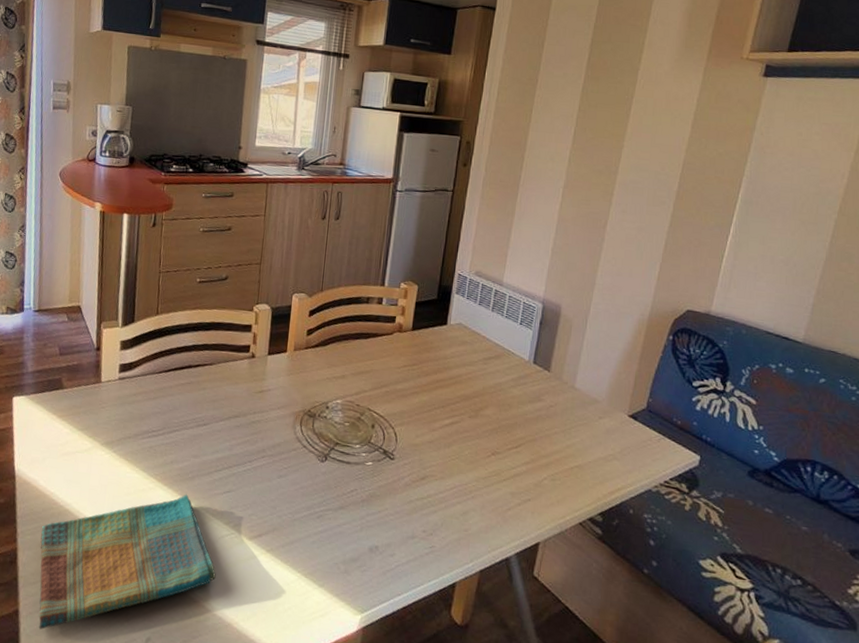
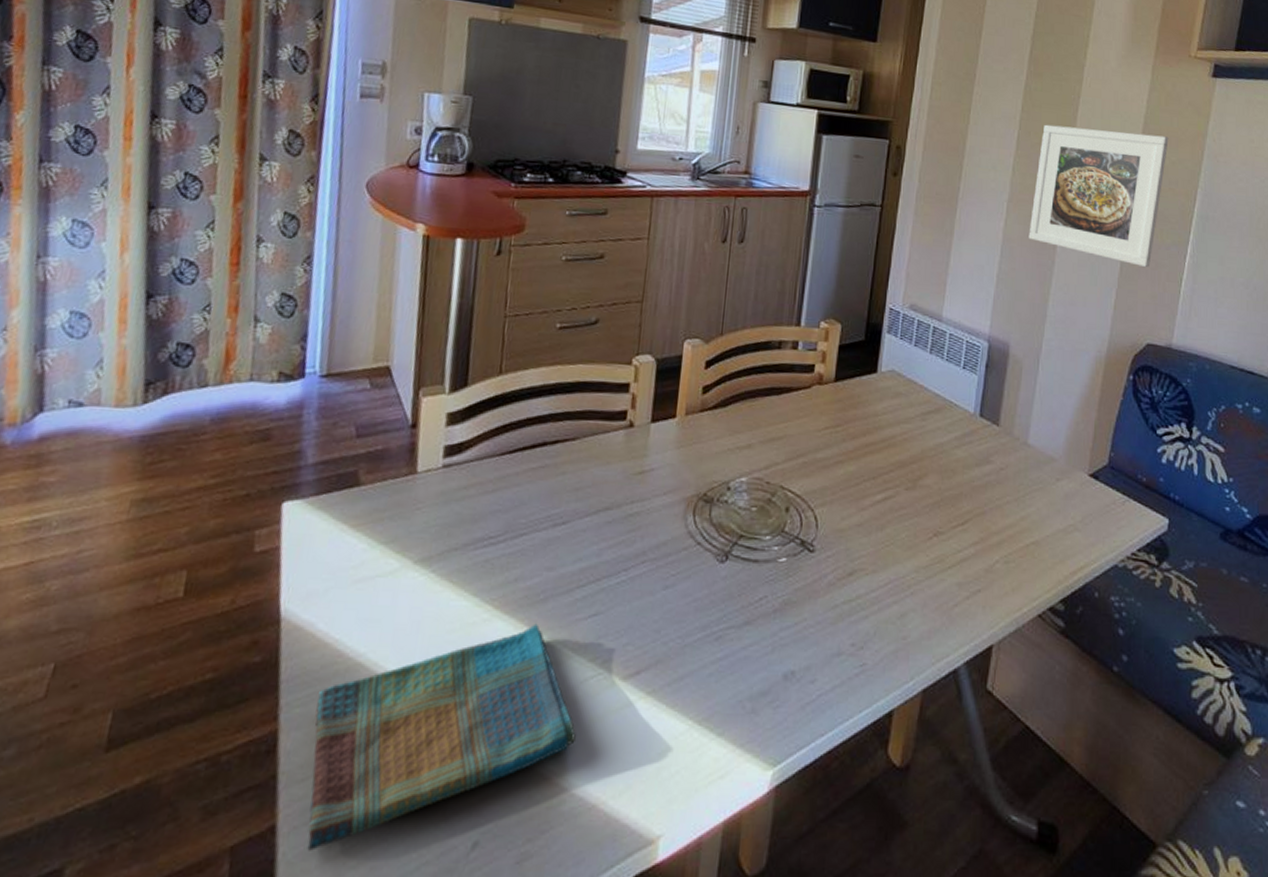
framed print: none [581,121,717,245] -> present [1028,124,1169,267]

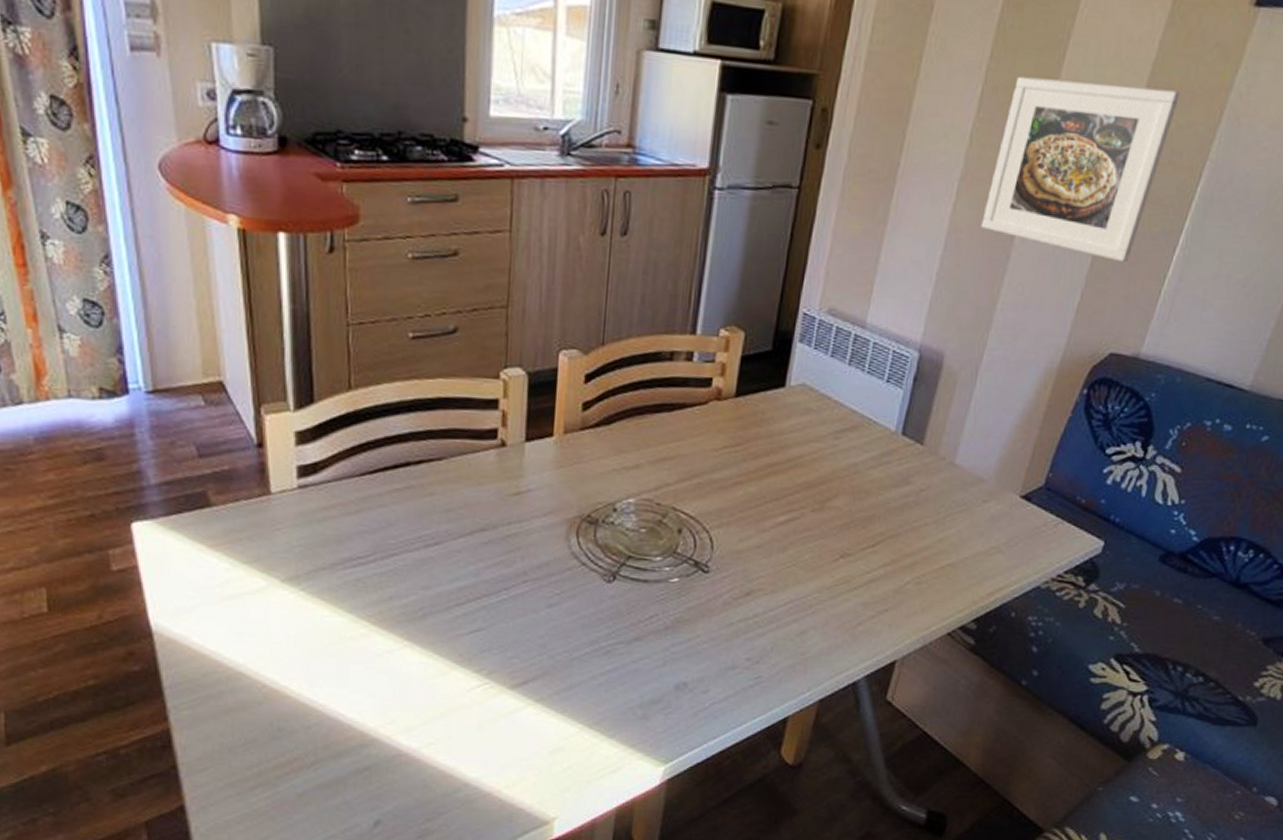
dish towel: present [307,623,576,851] -> none [204,638,466,826]

